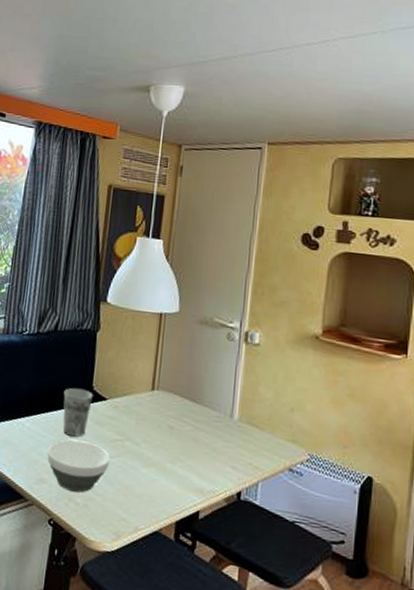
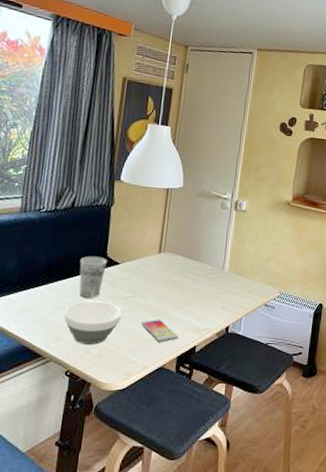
smartphone: none [131,470,177,501] -> present [140,319,179,342]

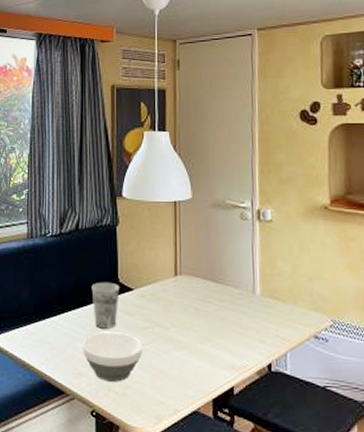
smartphone: present [140,319,179,342] -> none [165,353,211,381]

